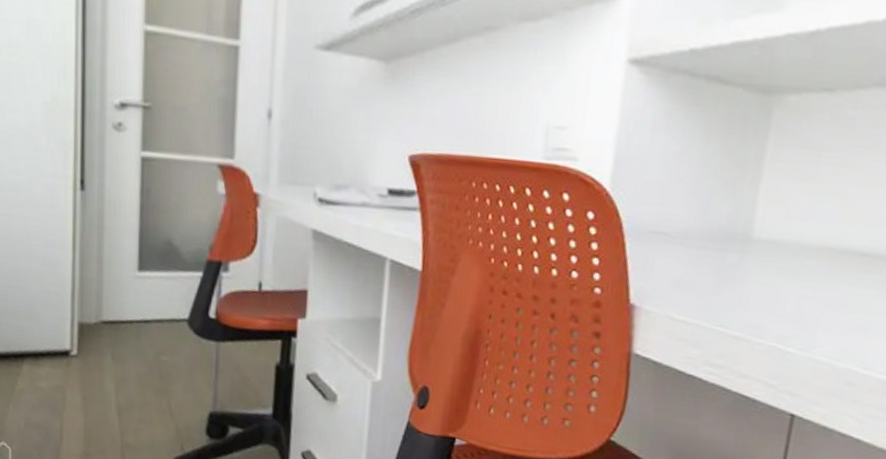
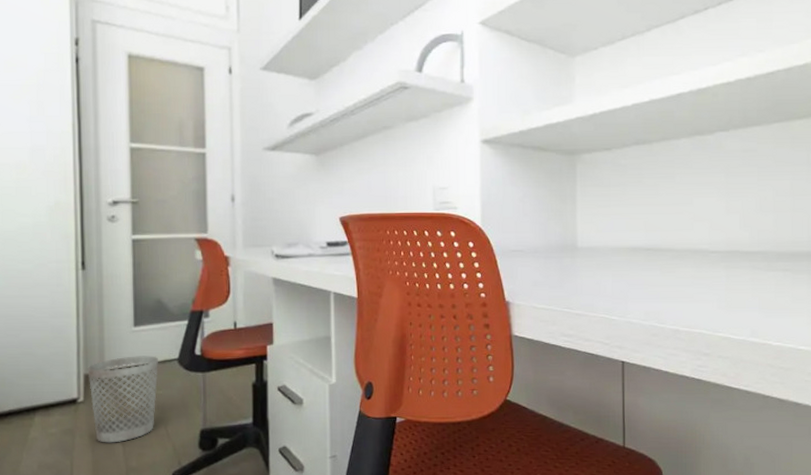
wastebasket: none [82,307,166,412] -> present [87,356,159,443]

